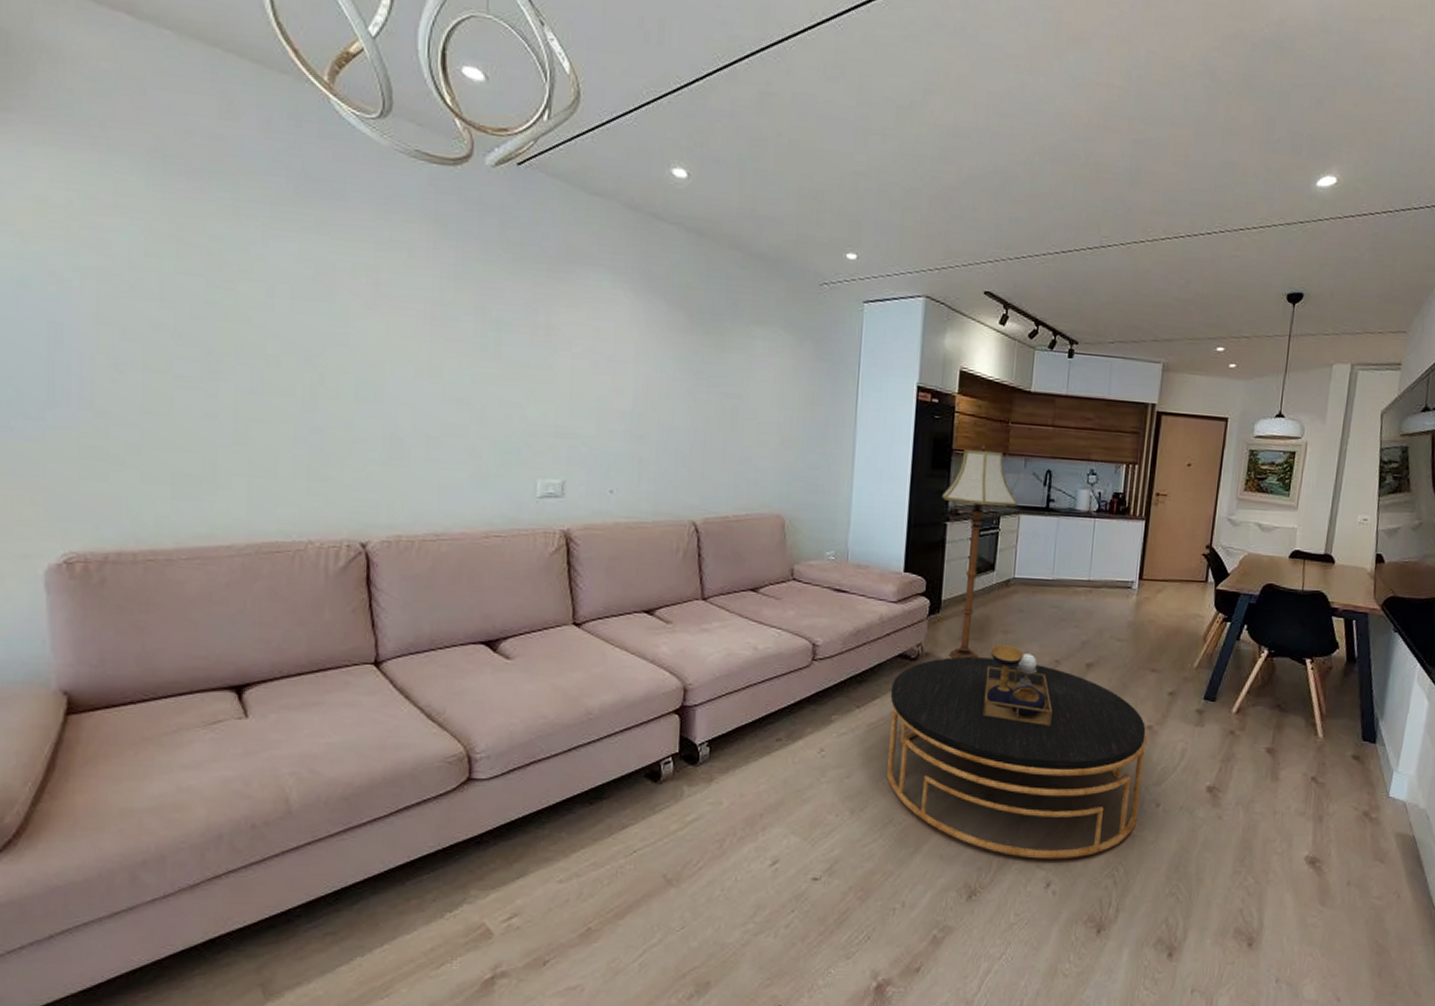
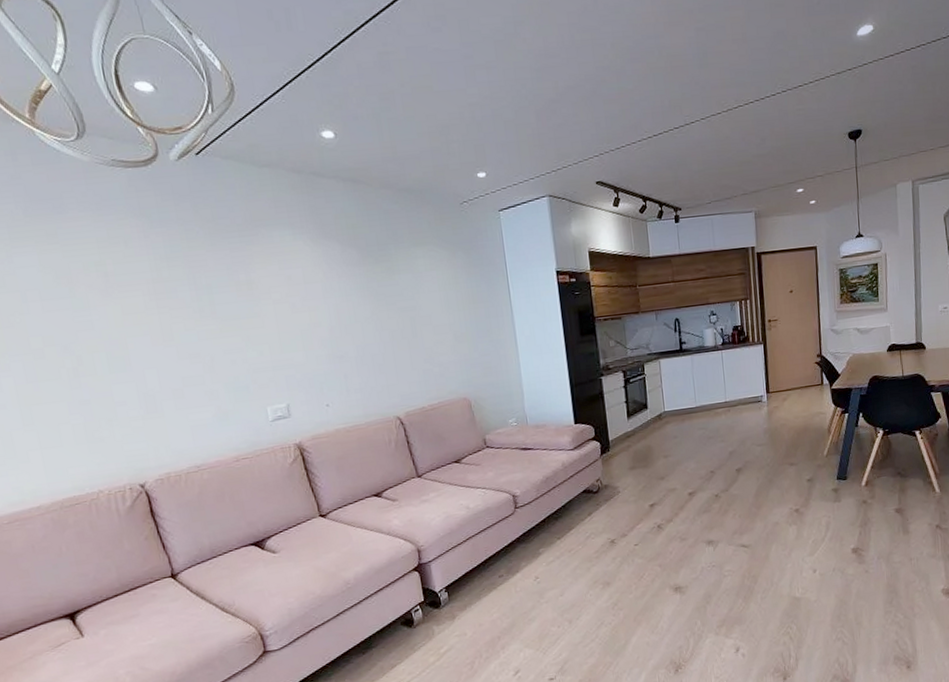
coffee table: present [887,645,1147,859] -> none [582,466,800,633]
floor lamp: present [942,444,1018,659] -> none [593,307,657,486]

